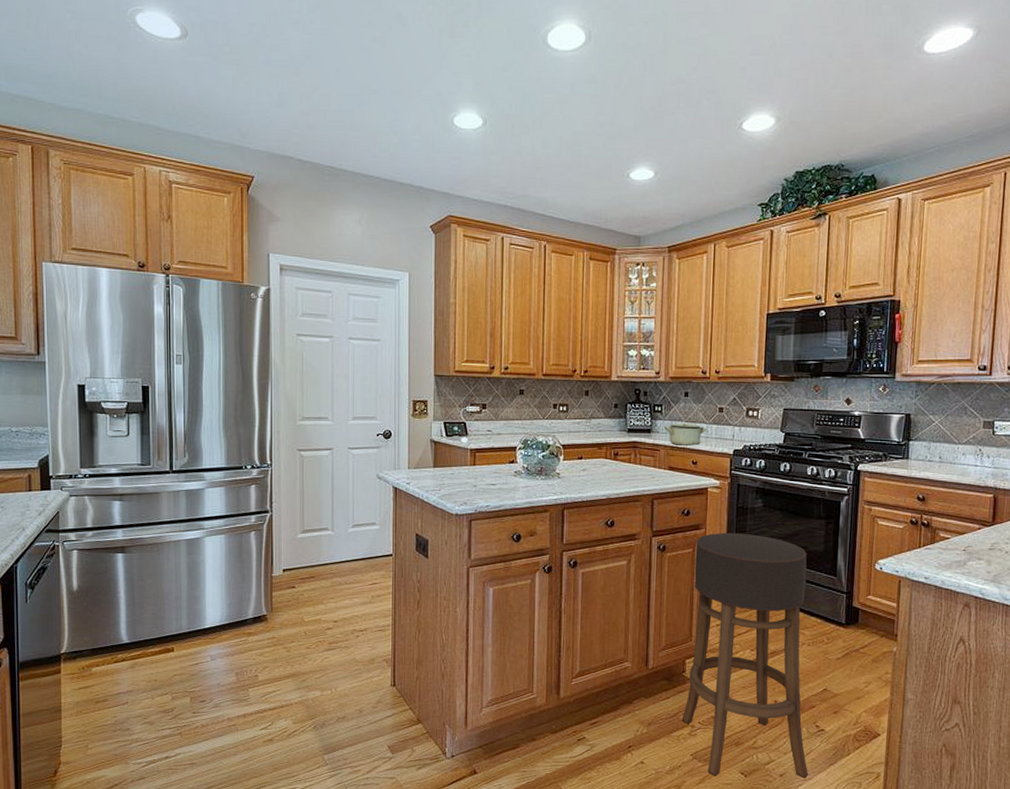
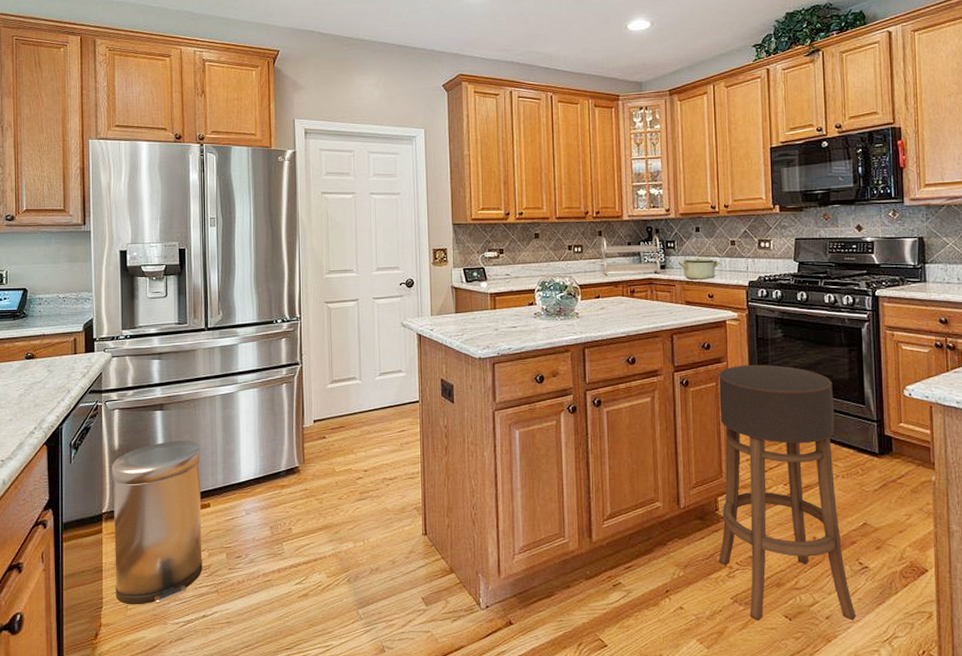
pedal bin: none [69,584,166,744] -> present [111,441,203,604]
dish rack: none [585,396,648,437] -> present [600,235,661,275]

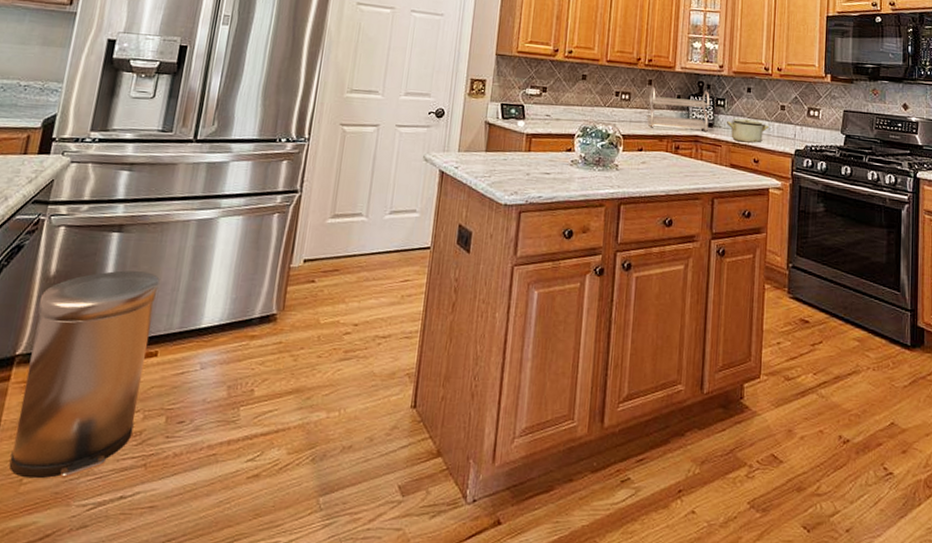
bar stool: present [718,364,856,621] -> none [738,238,877,535]

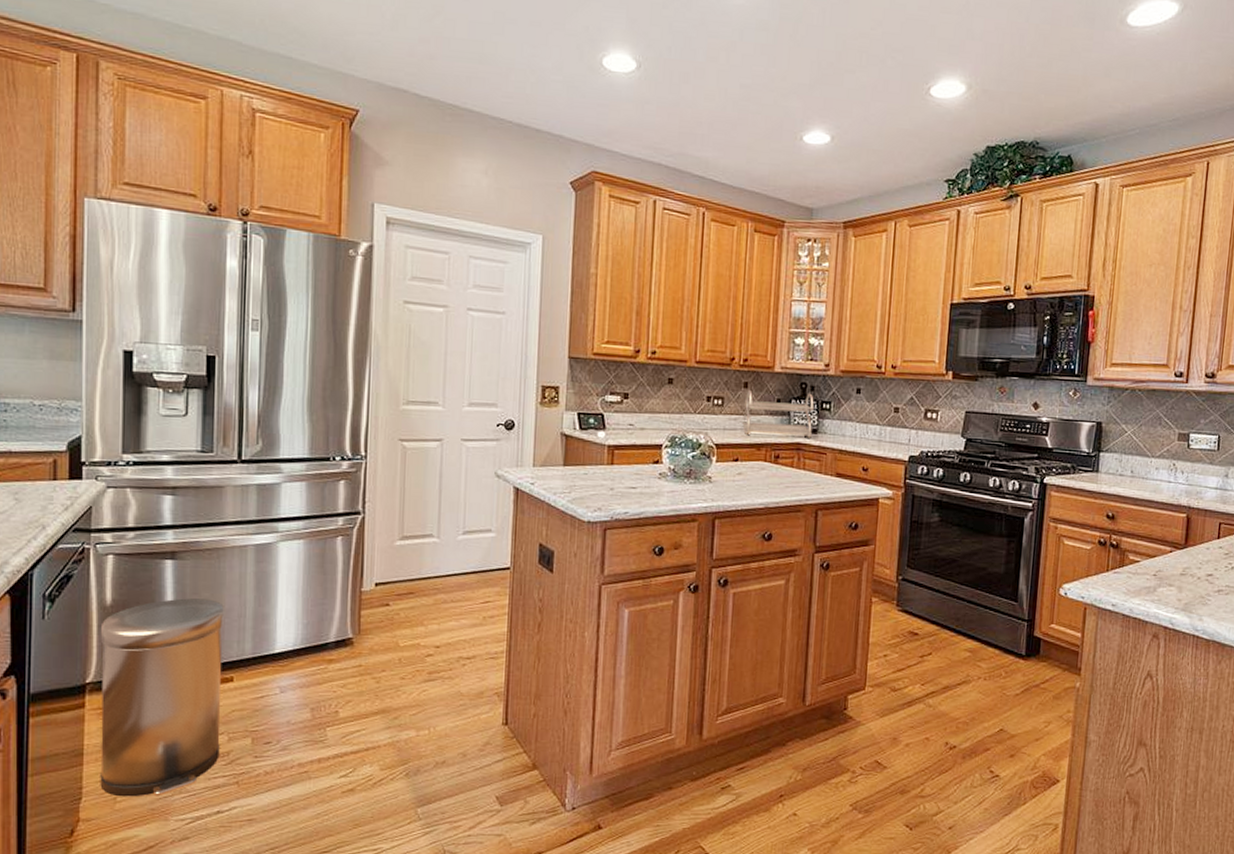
cooking pot: present [726,118,770,143] -> none [831,423,881,450]

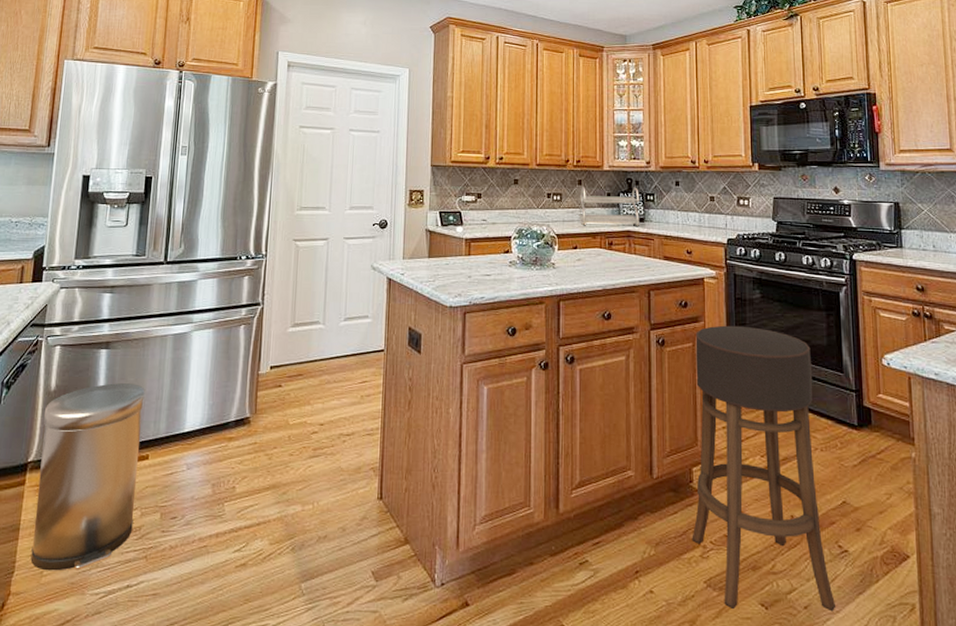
bar stool: none [841,549,986,832] -> present [692,325,835,612]

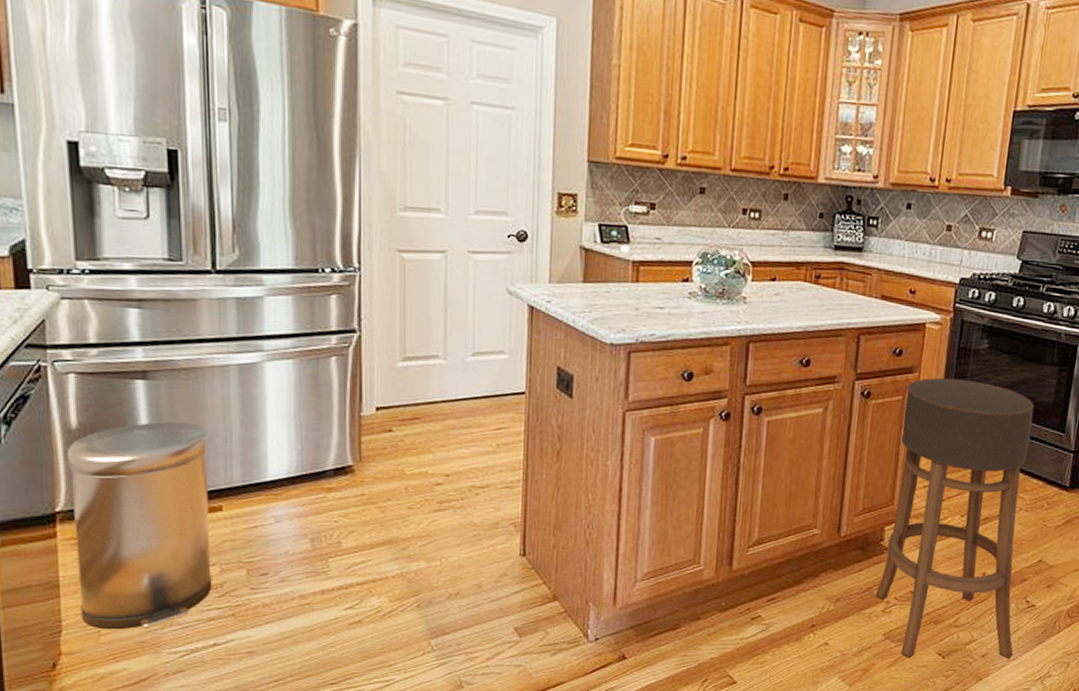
dish rack: present [579,186,641,226] -> none [781,201,861,257]

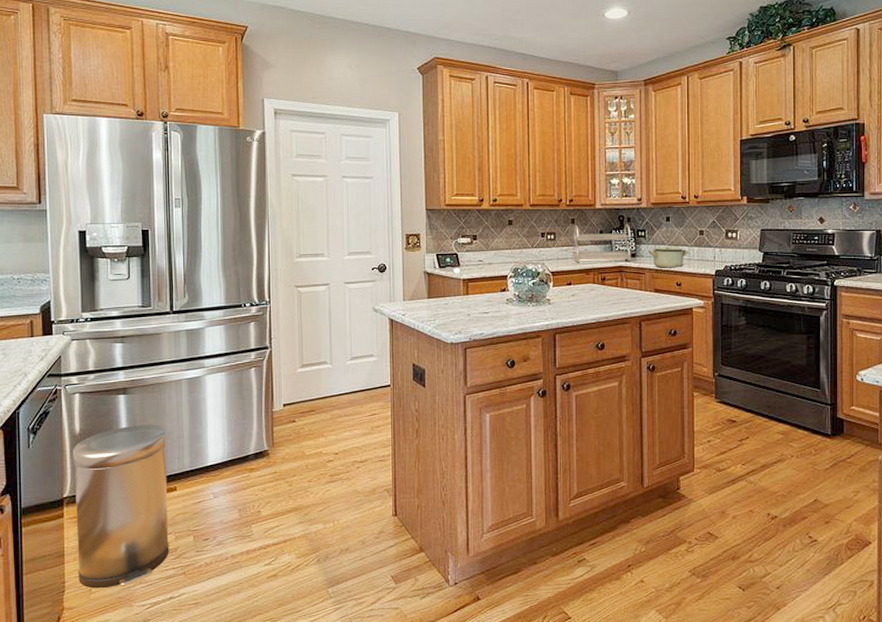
dish rack: none [781,201,861,257] -> present [572,224,632,262]
bar stool: present [875,377,1035,659] -> none [678,350,804,591]
cooking pot: none [878,241,931,271] -> present [647,247,690,268]

